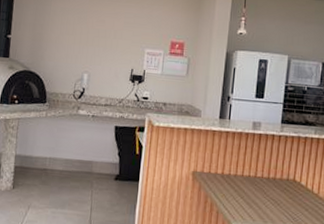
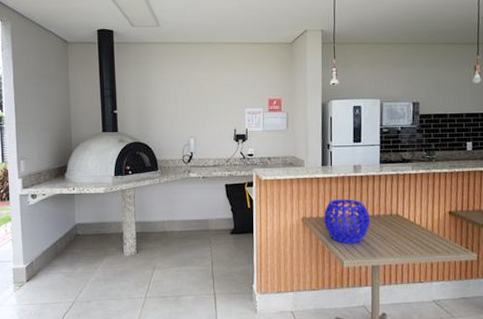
decorative bowl: none [215,155,265,206] -> present [323,198,371,244]

